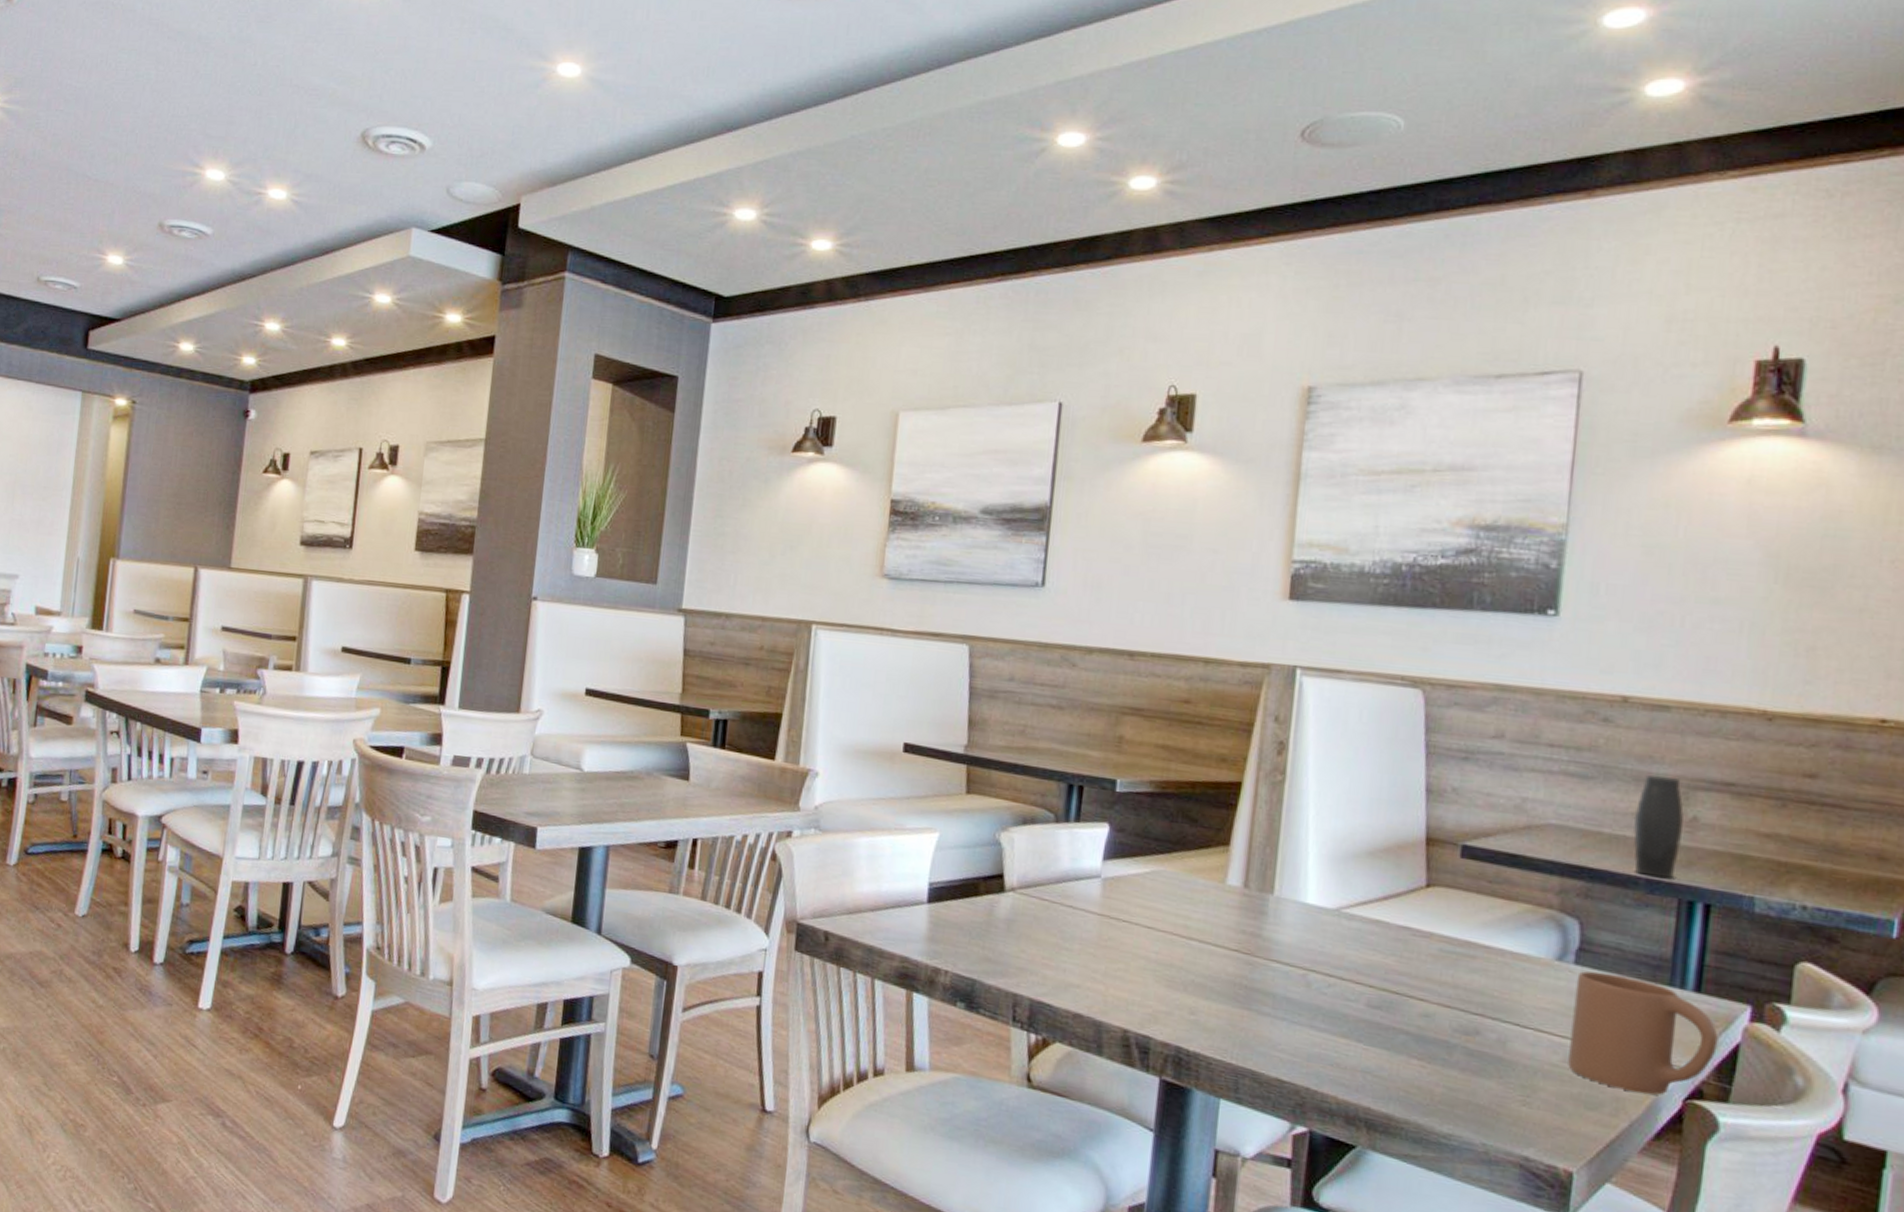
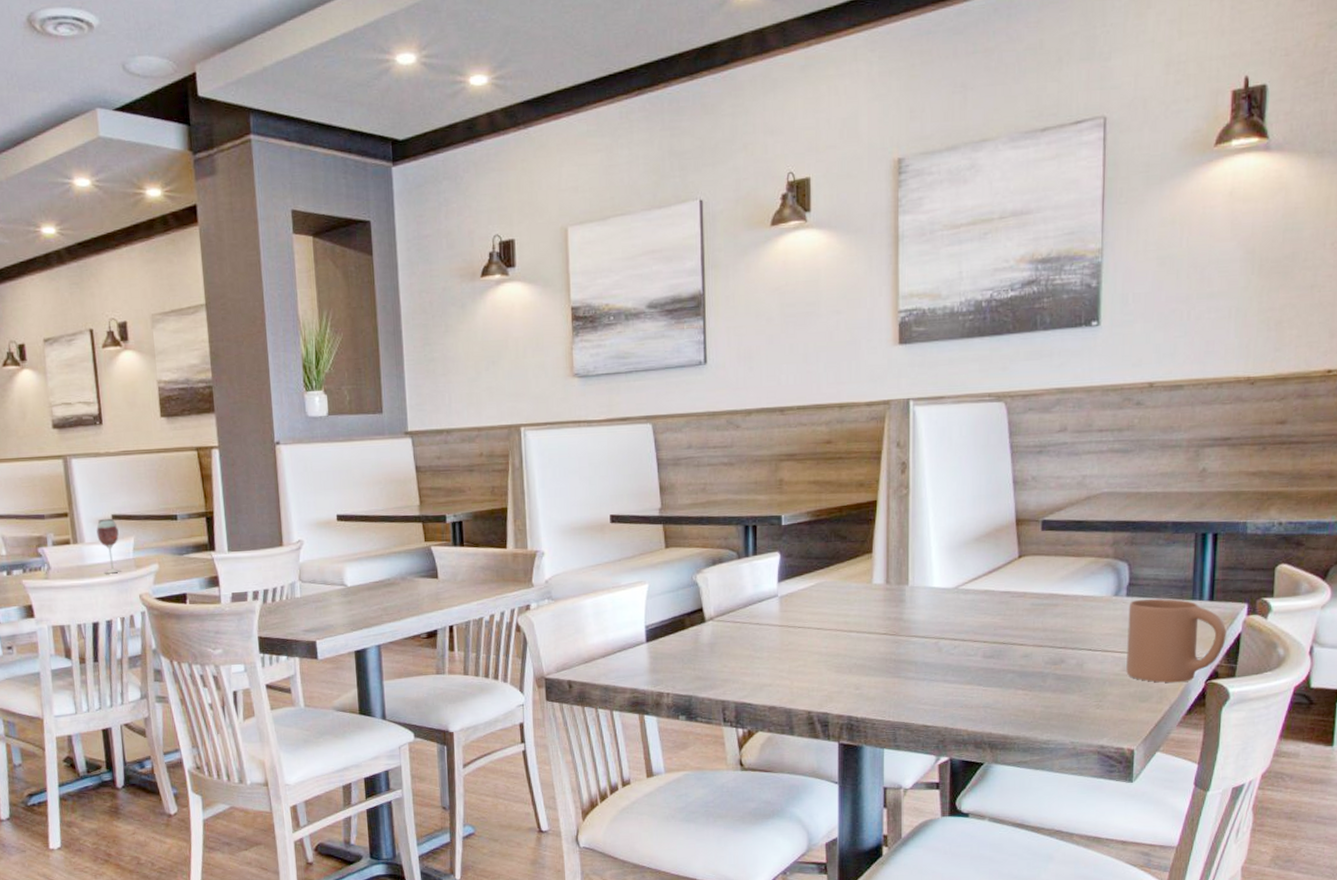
wineglass: none [320,649,346,711] -> present [96,518,122,574]
vase: present [1633,775,1684,879] -> none [1161,440,1196,520]

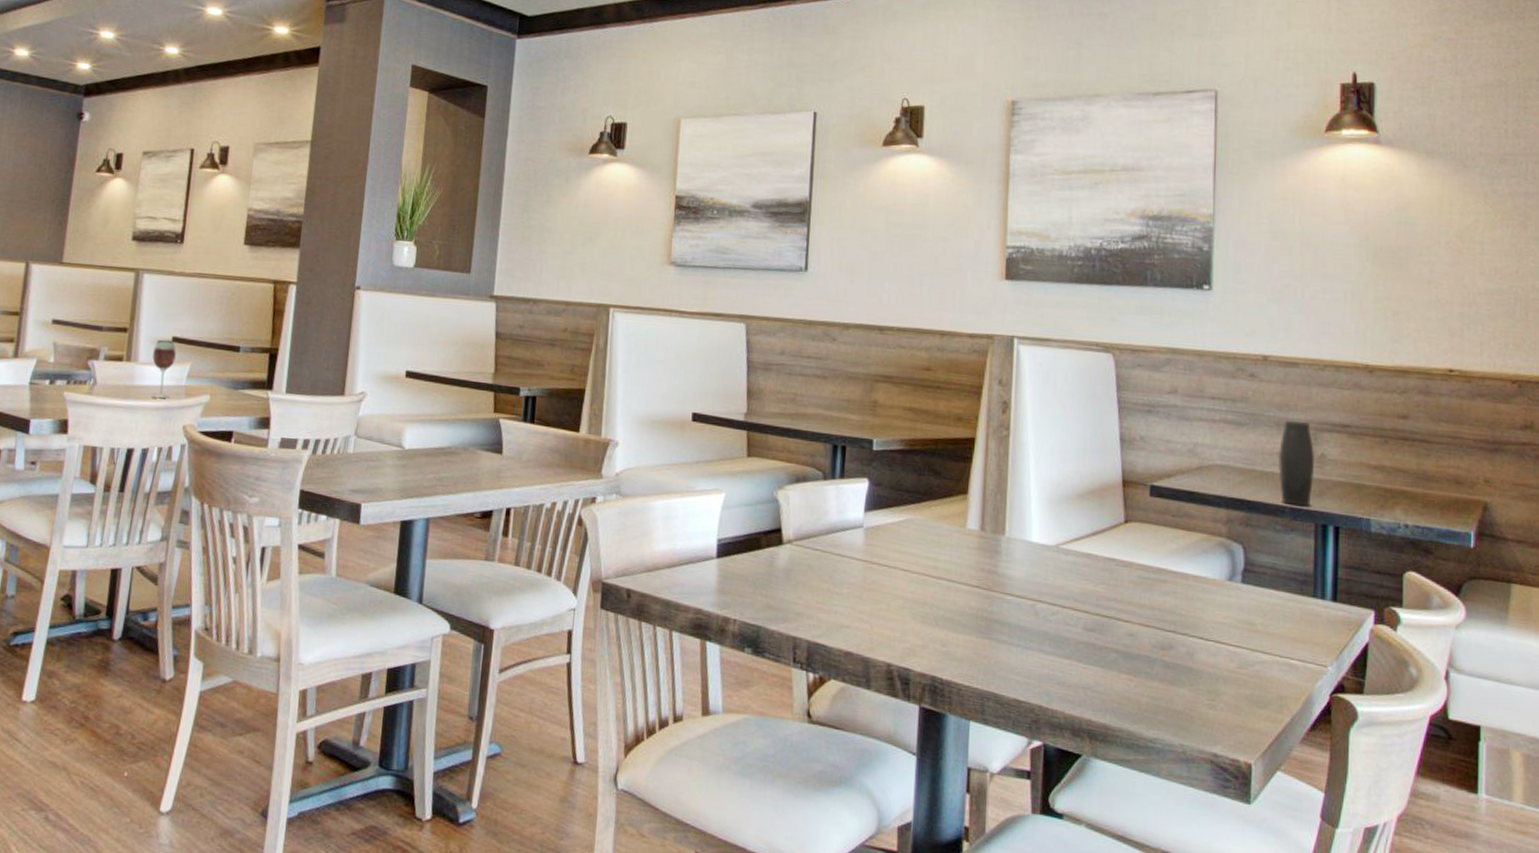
cup: present [1126,598,1227,683] -> none [1242,588,1352,691]
vase: none [1161,440,1196,520] -> present [1278,421,1314,507]

